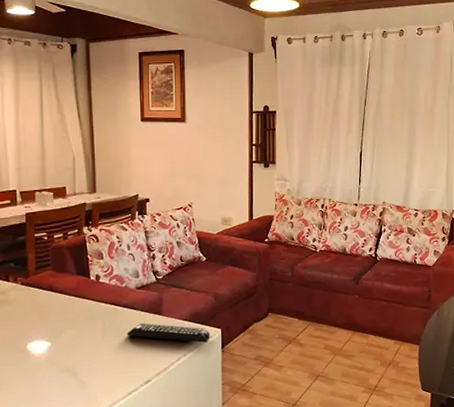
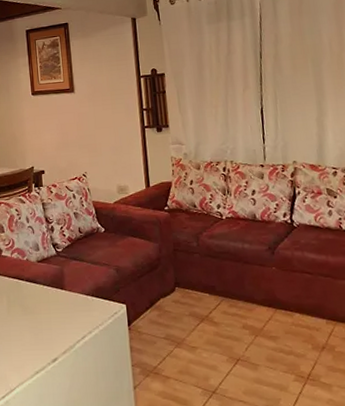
remote control: present [127,323,211,343] -> none [31,297,116,319]

